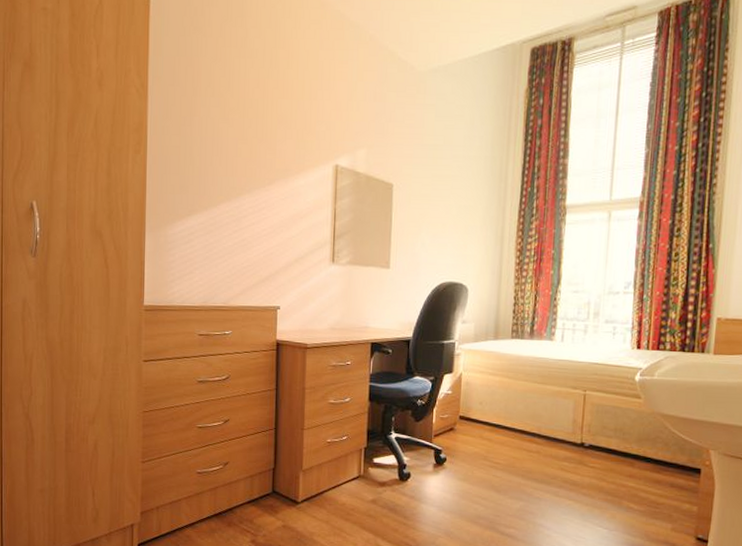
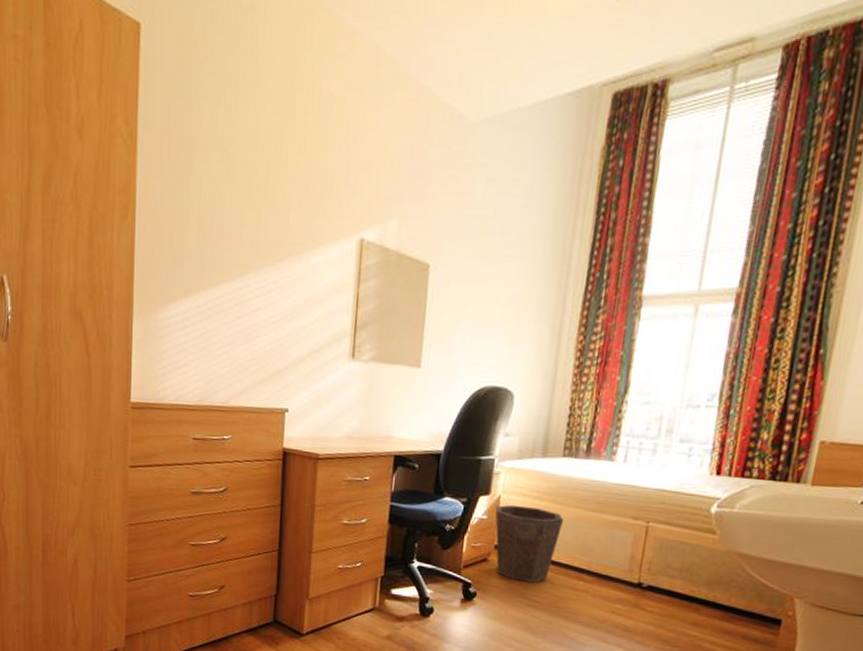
waste bin: none [458,380,516,447] -> present [495,504,564,583]

